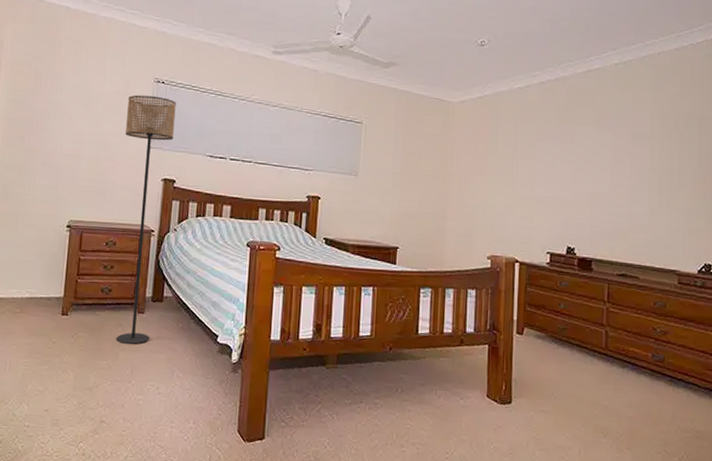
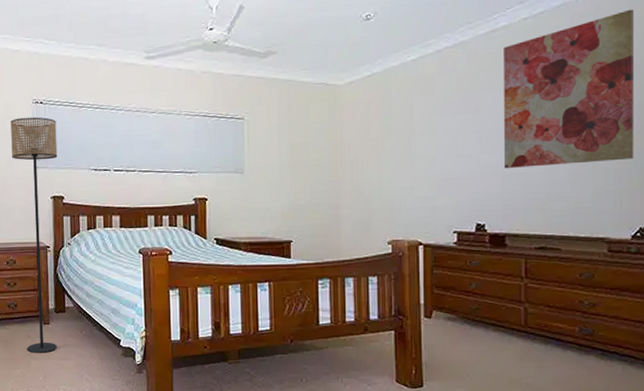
wall art: none [594,68,704,201] -> present [502,9,635,168]

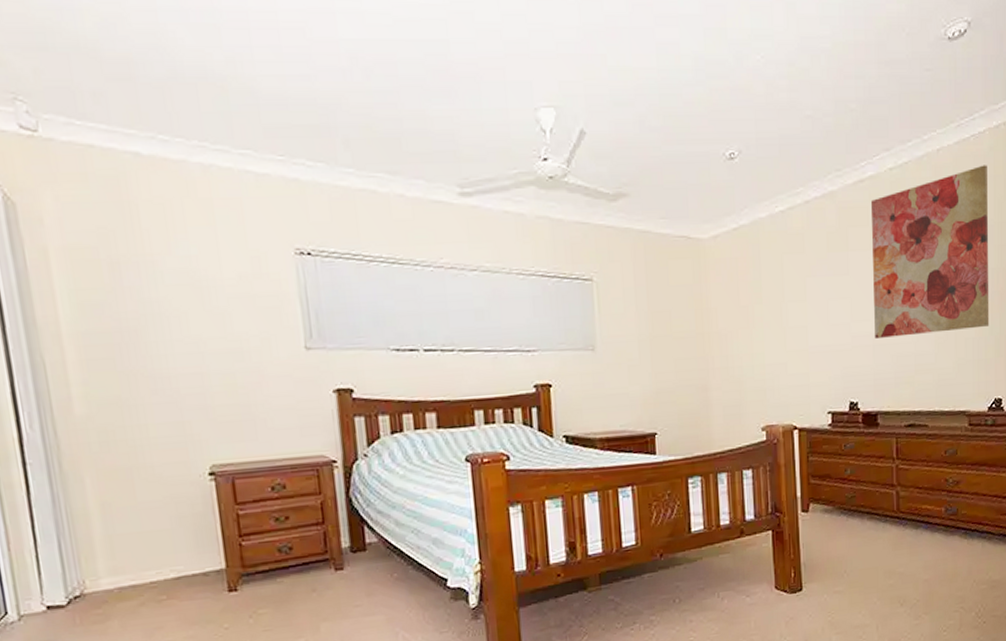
floor lamp: present [10,117,58,354] -> none [261,274,357,613]

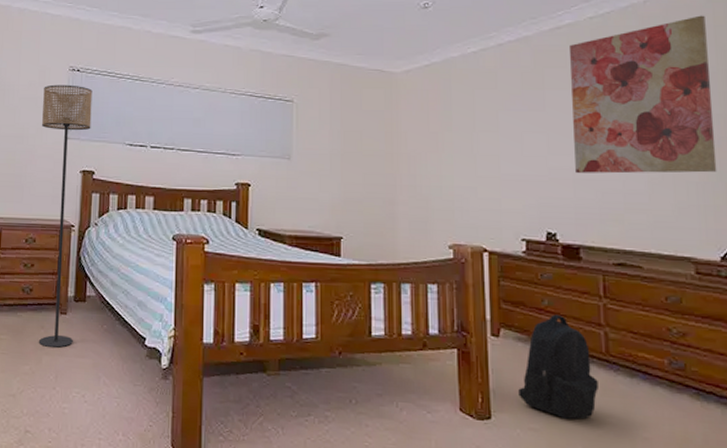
floor lamp: none [261,274,357,613] -> present [39,84,93,349]
backpack: none [825,481,890,578] -> present [518,314,598,420]

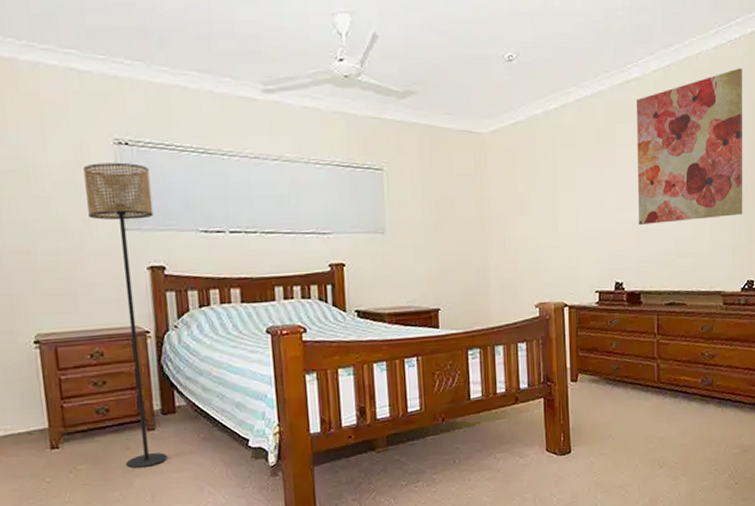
backpack: present [518,314,598,420] -> none [592,354,651,442]

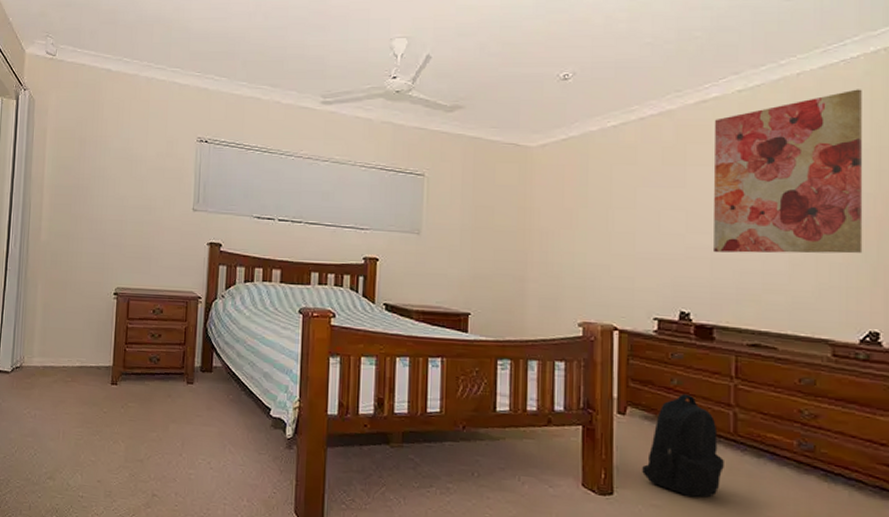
floor lamp: present [83,162,167,469] -> none [166,156,220,417]
backpack: none [592,354,651,442] -> present [642,394,724,498]

